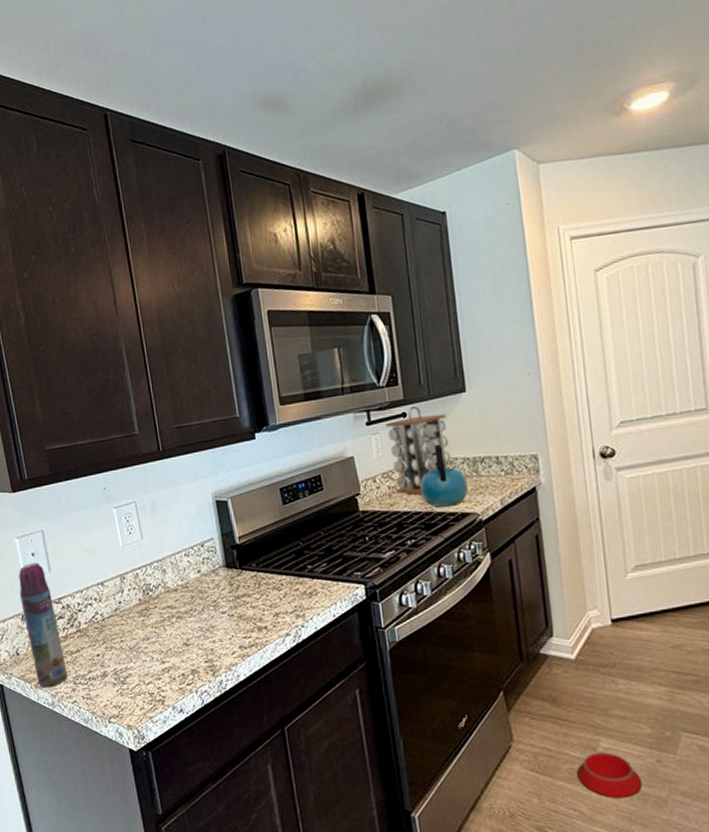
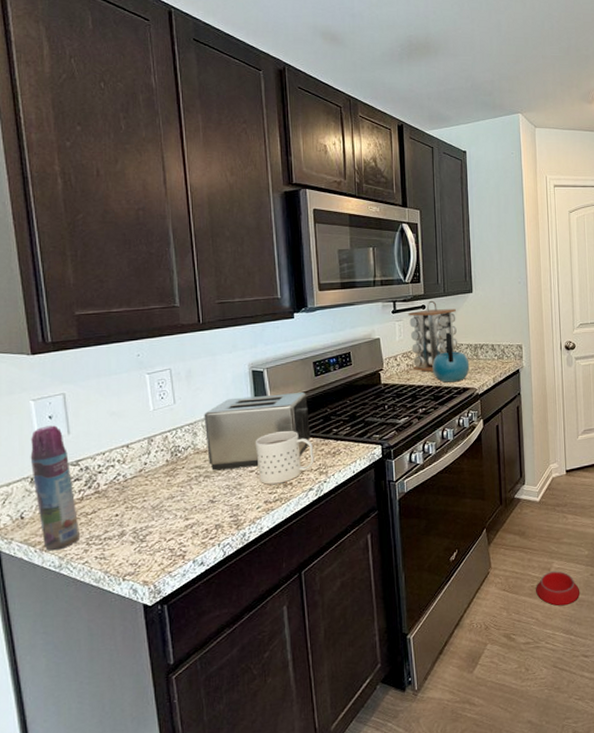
toaster: none [171,524,283,611] -> present [204,393,310,471]
mug: none [224,567,290,628] -> present [255,430,315,485]

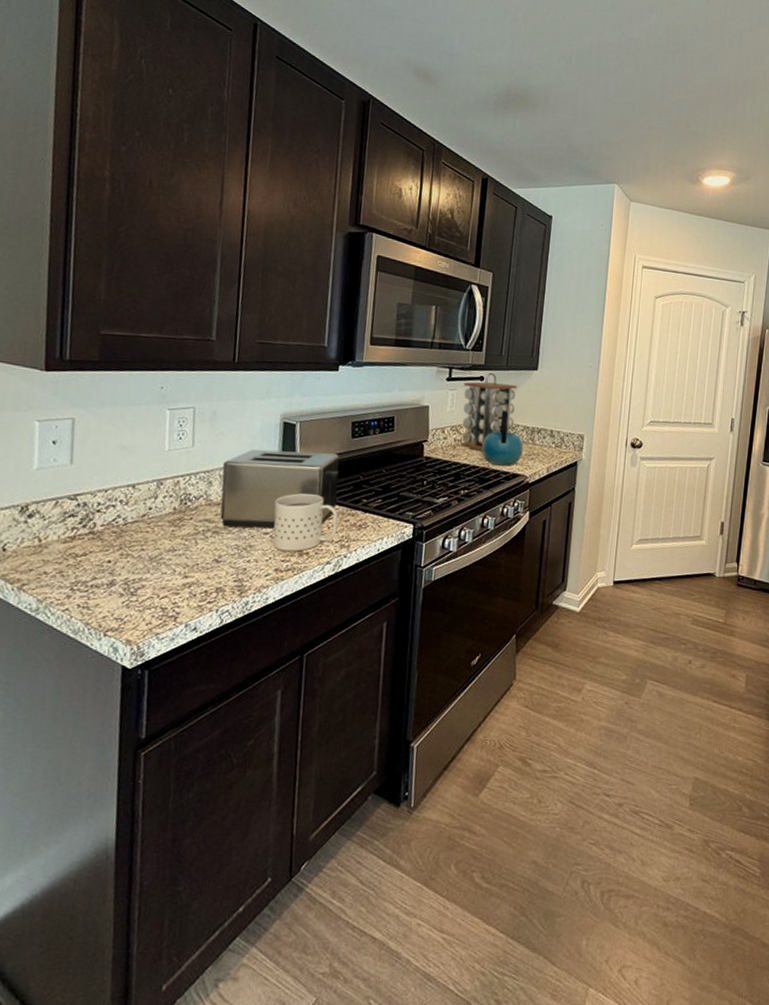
whipped cream can: present [30,425,80,551] -> none [22,451,67,592]
pet bowl: present [536,571,580,606] -> none [562,693,611,734]

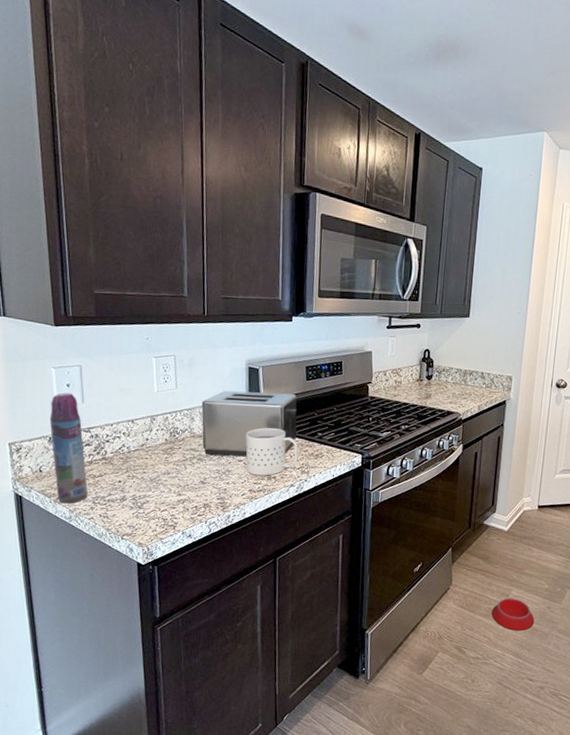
whipped cream can: none [22,451,67,592] -> present [49,392,88,504]
spice rack: present [460,372,518,452] -> none [400,320,451,392]
kettle: present [482,410,524,466] -> none [419,354,457,404]
pet bowl: none [562,693,611,734] -> present [492,598,535,631]

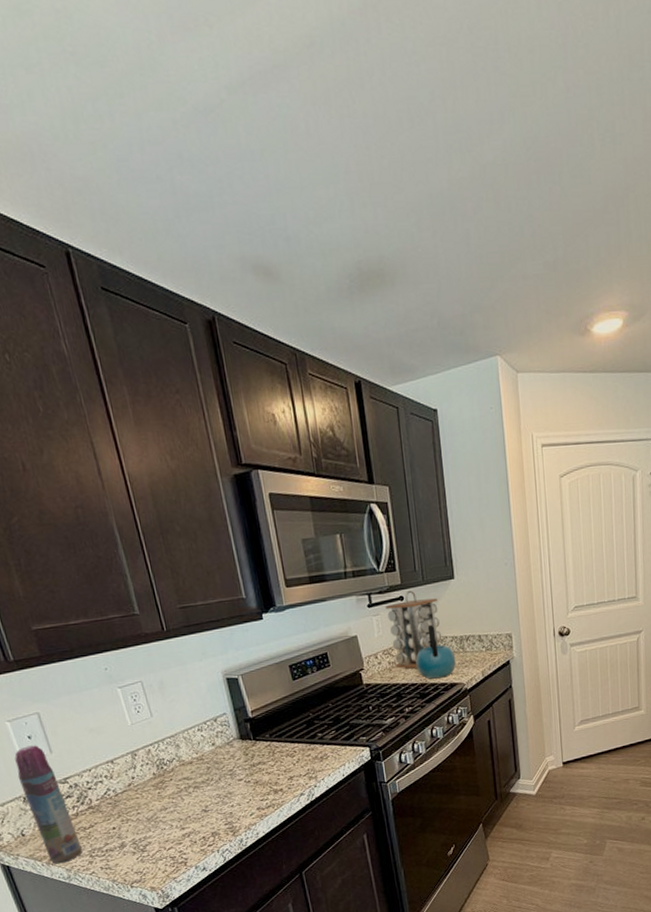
toaster: present [201,390,297,457] -> none [183,698,295,781]
mug: present [245,427,299,476] -> none [239,737,303,792]
spice rack: none [400,320,451,392] -> present [385,590,442,670]
kettle: none [419,354,457,404] -> present [415,624,456,679]
pet bowl: present [492,598,535,631] -> none [535,860,580,892]

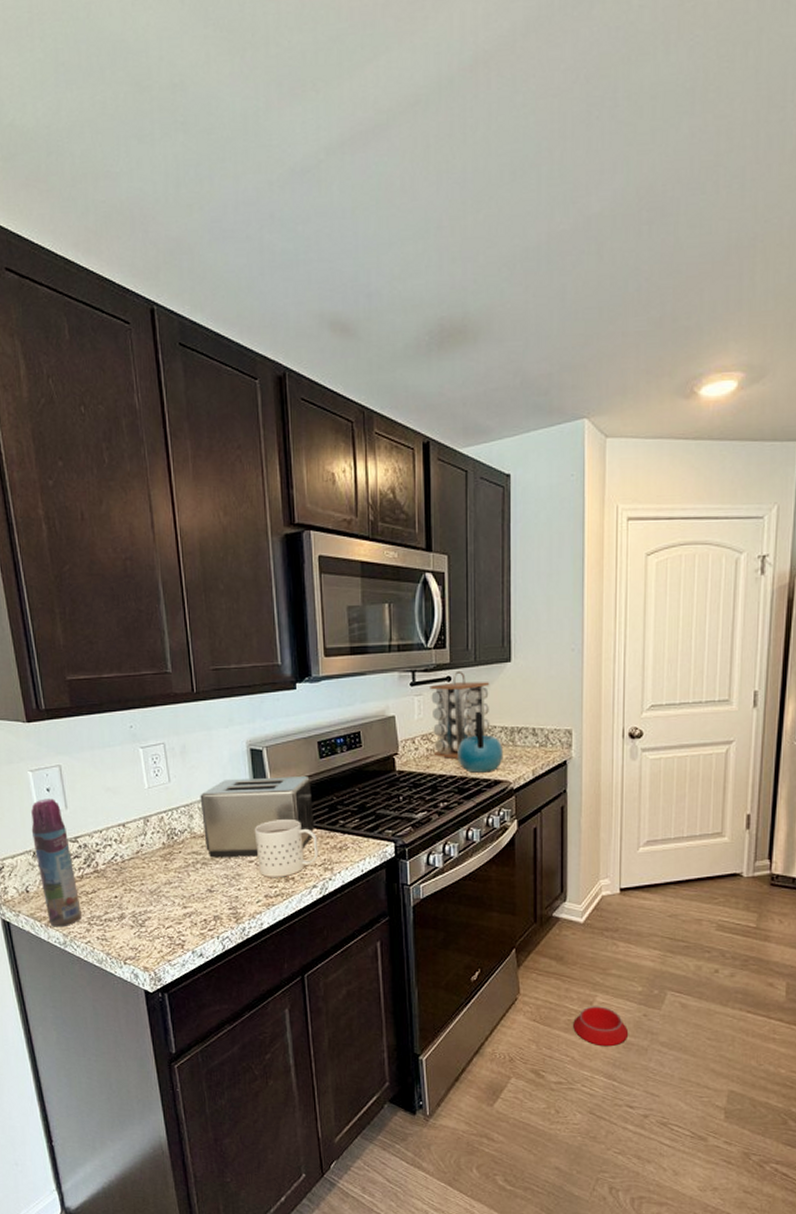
toaster: none [183,698,295,781] -> present [200,777,314,858]
mug: none [239,737,303,792] -> present [254,818,319,877]
pet bowl: none [535,860,580,892] -> present [573,1006,629,1047]

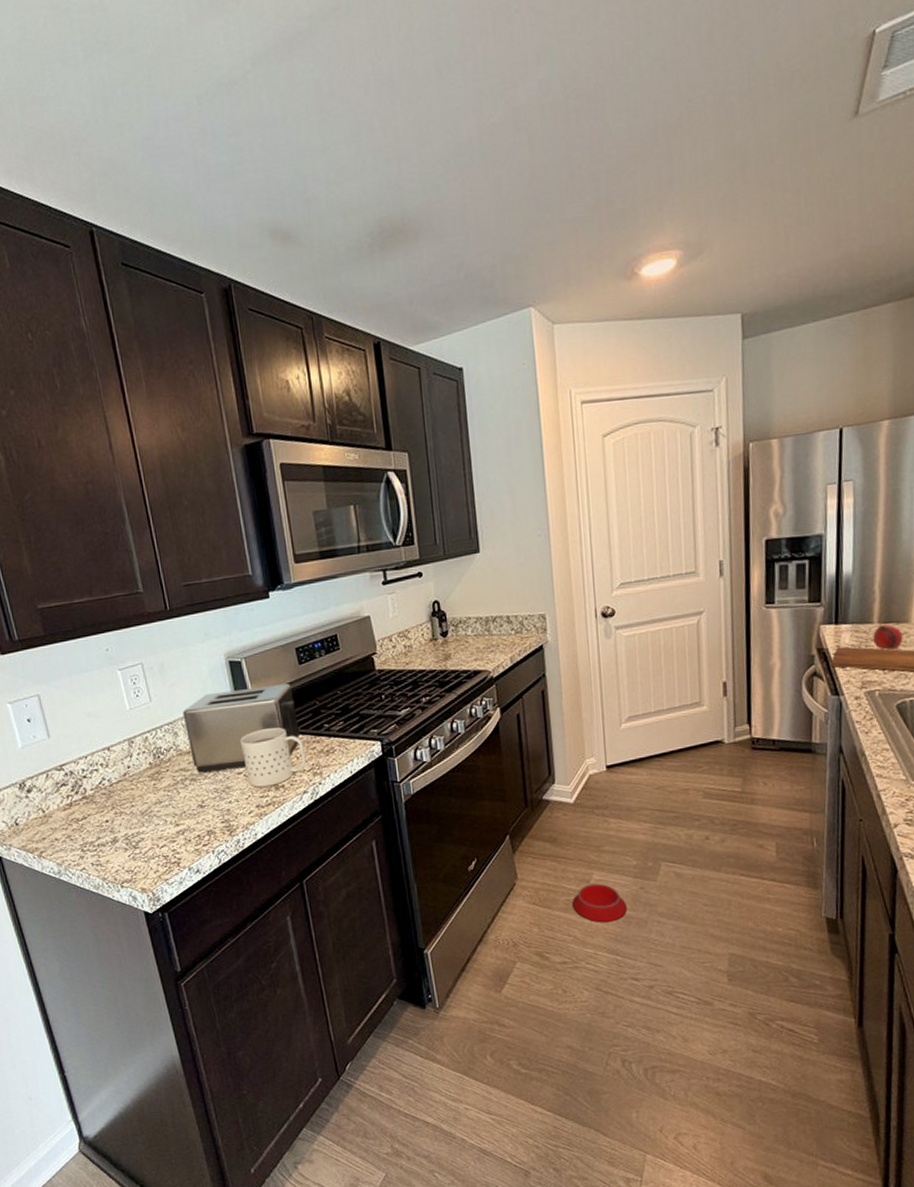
whipped cream can: present [31,799,82,927] -> none [13,729,74,858]
spice rack: present [430,671,490,760] -> none [401,565,465,654]
kettle: present [457,711,504,773] -> none [434,604,481,665]

